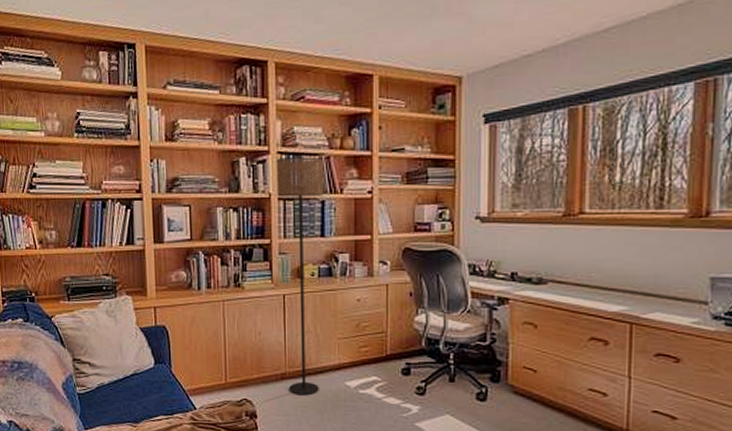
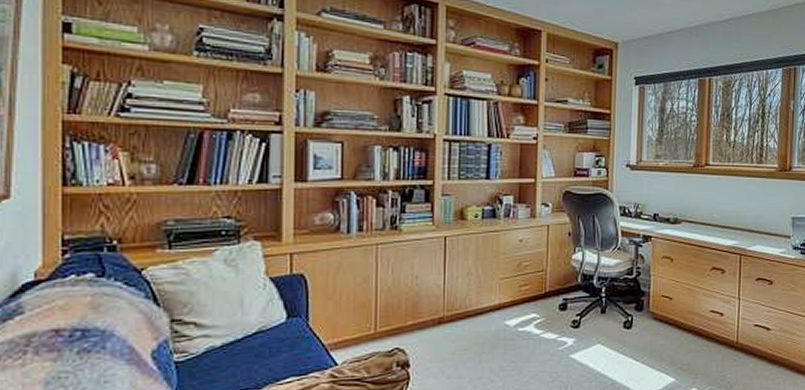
floor lamp: present [276,156,325,396] -> none [442,99,492,339]

